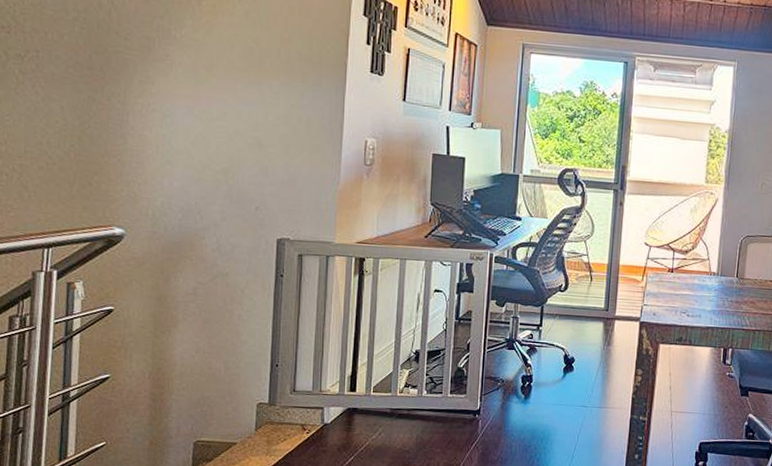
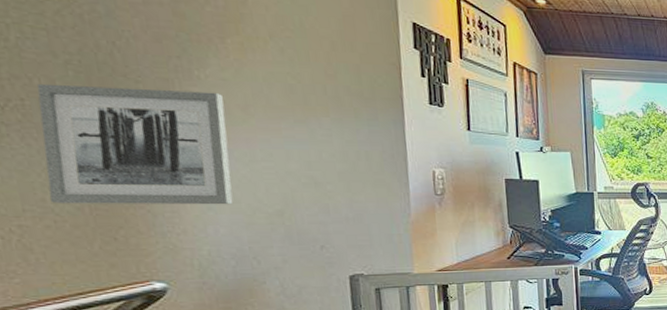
wall art: none [46,37,192,160] -> present [36,83,234,205]

